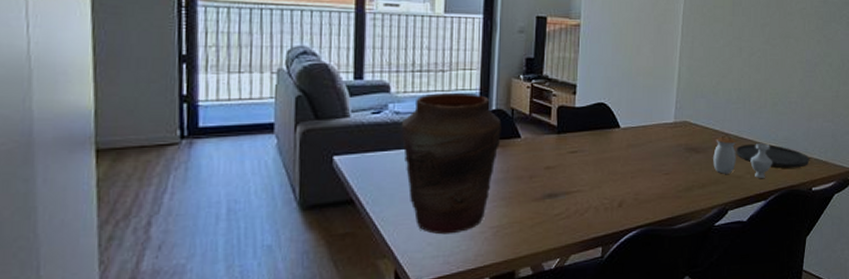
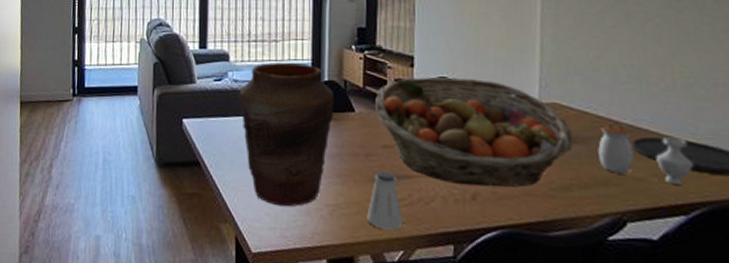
saltshaker: none [528,189,561,242] -> present [367,170,403,230]
fruit basket: none [540,102,696,196] -> present [375,77,573,187]

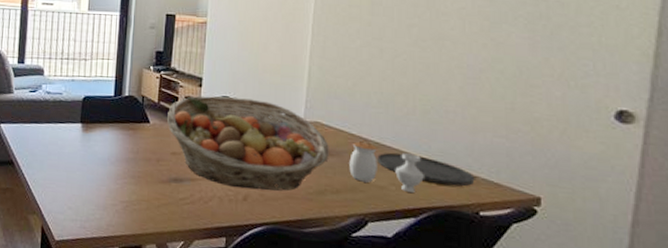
vase: present [239,63,335,207] -> none [51,78,133,203]
saltshaker: present [367,170,403,230] -> none [154,173,185,224]

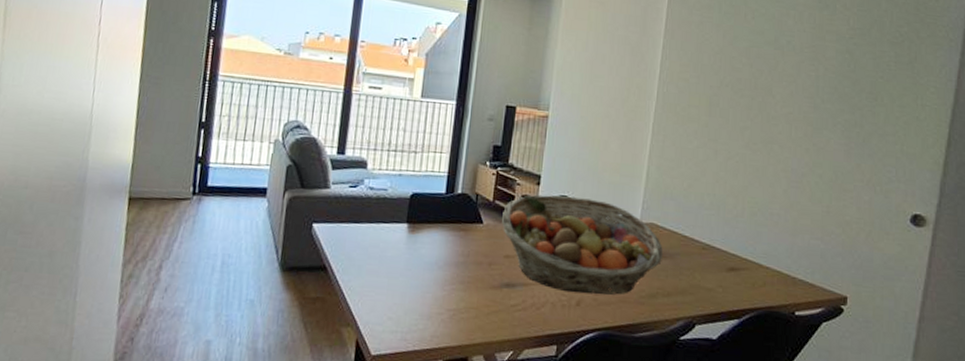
jar: present [349,140,424,192] -> none [680,242,749,294]
plate: present [377,152,475,187] -> none [707,254,793,288]

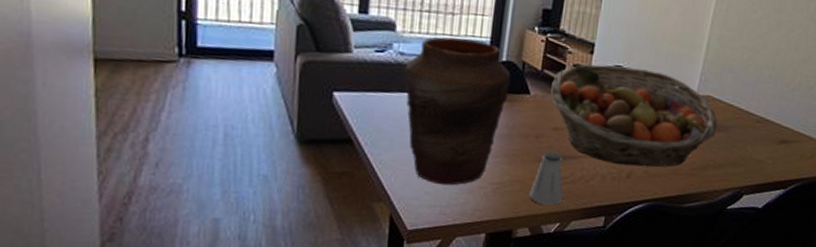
vase: none [373,173,466,312] -> present [404,37,511,186]
saltshaker: none [483,278,516,333] -> present [529,151,564,205]

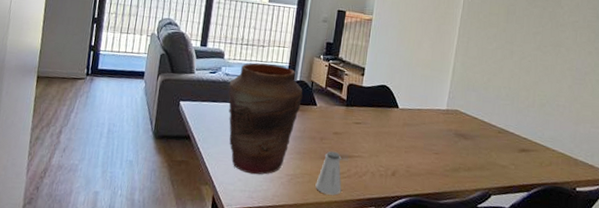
fruit basket: present [551,64,718,167] -> none [332,83,465,168]

